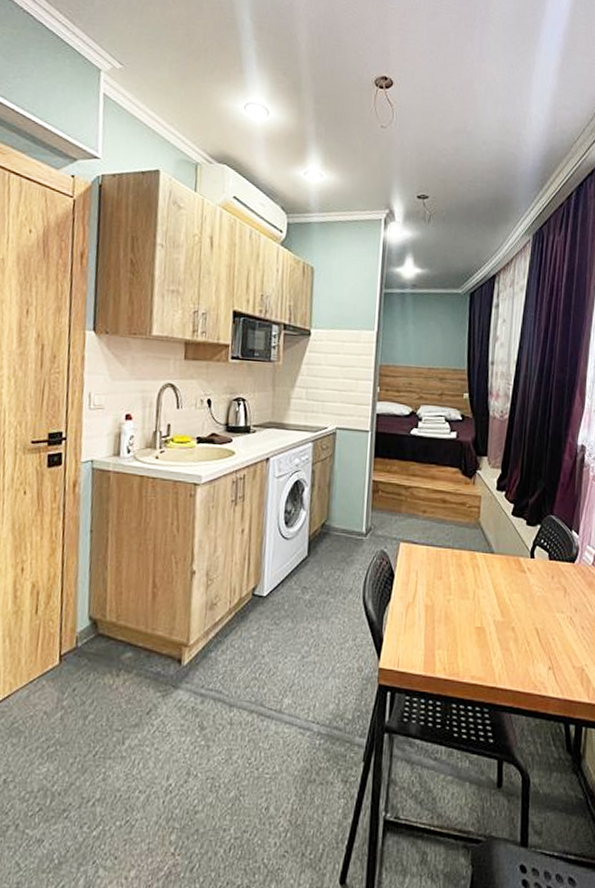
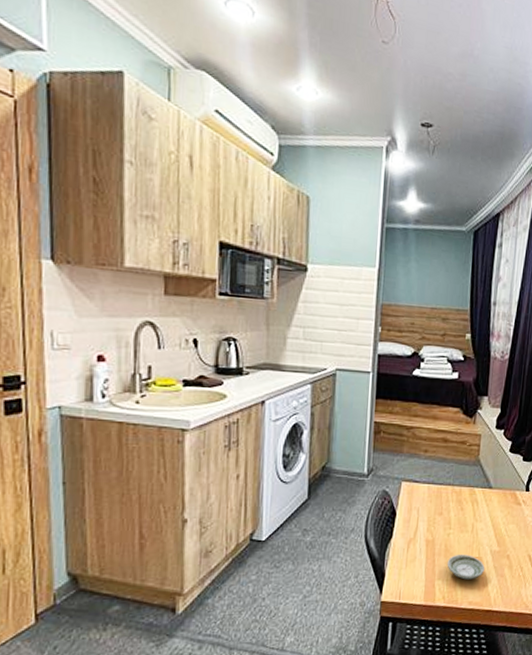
saucer: none [447,623,488,651] -> present [447,555,485,580]

